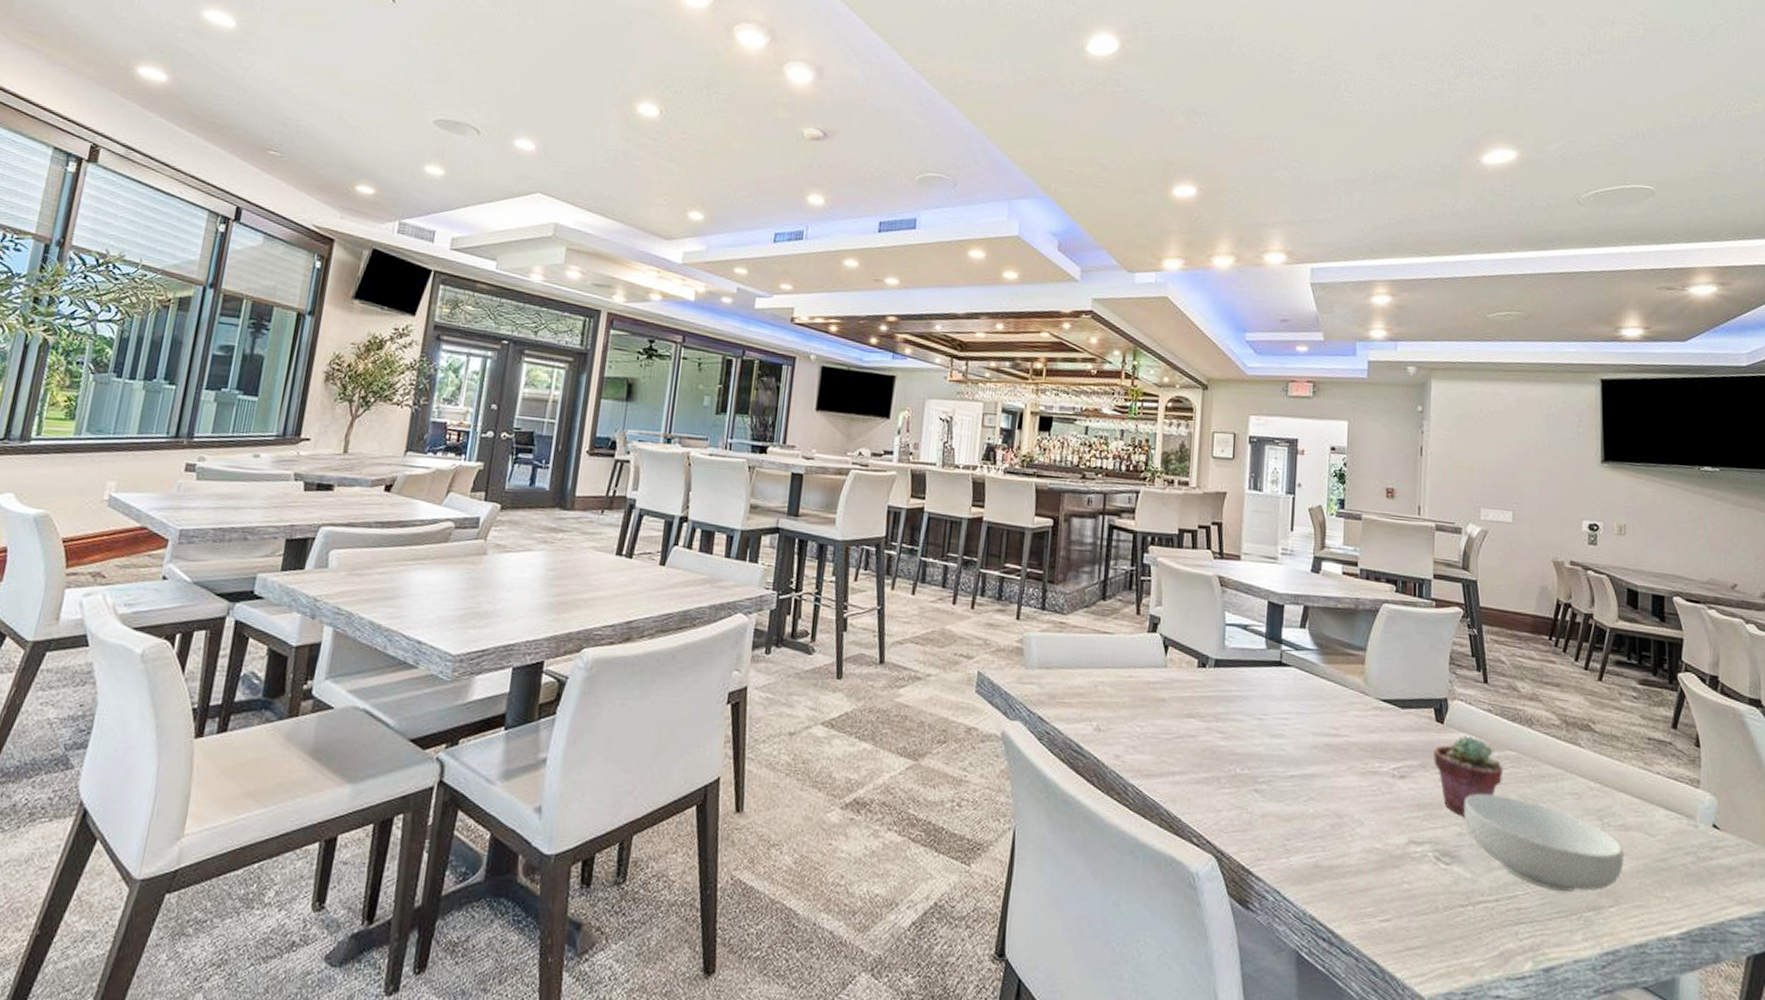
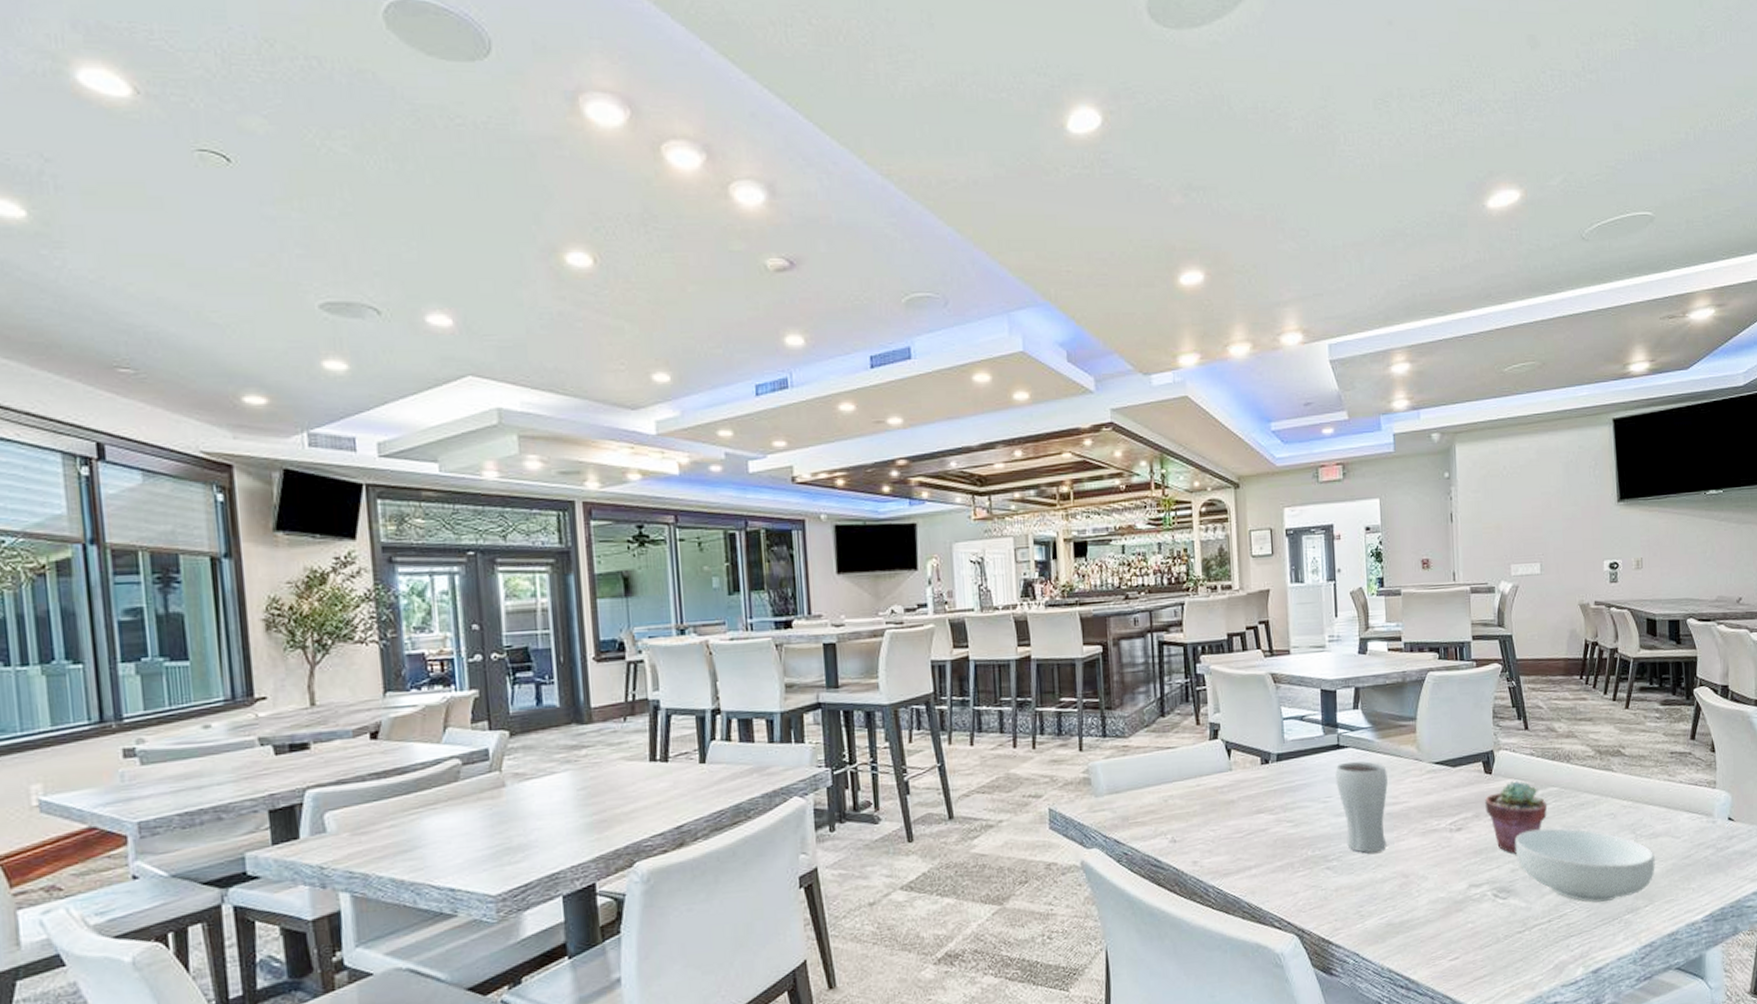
drinking glass: none [1274,681,1330,784] -> present [1335,761,1388,854]

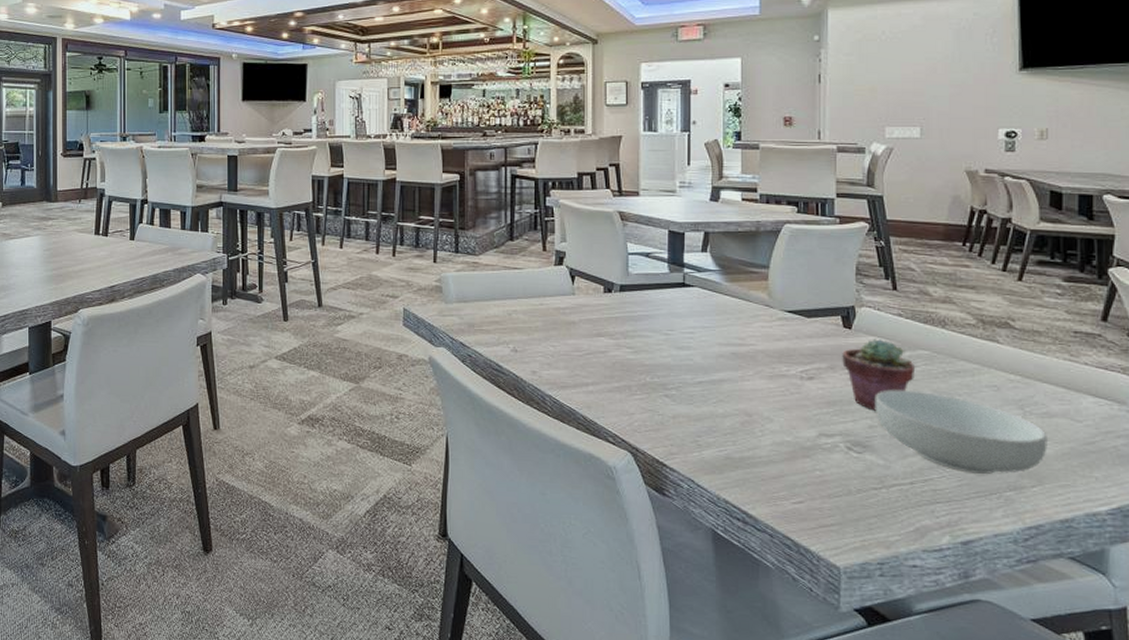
drinking glass: present [1335,761,1388,854] -> none [679,300,734,388]

